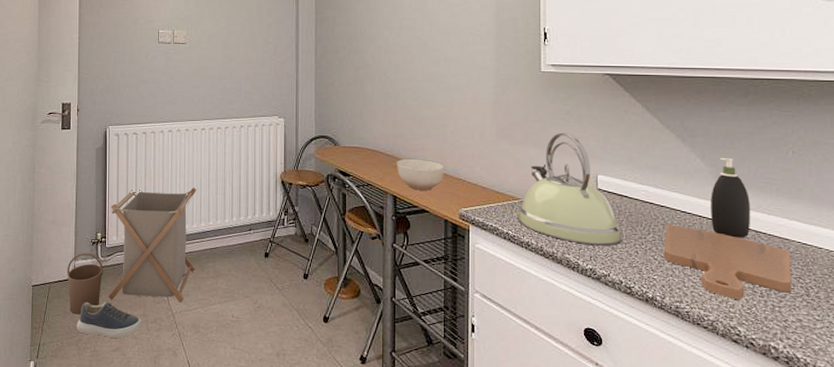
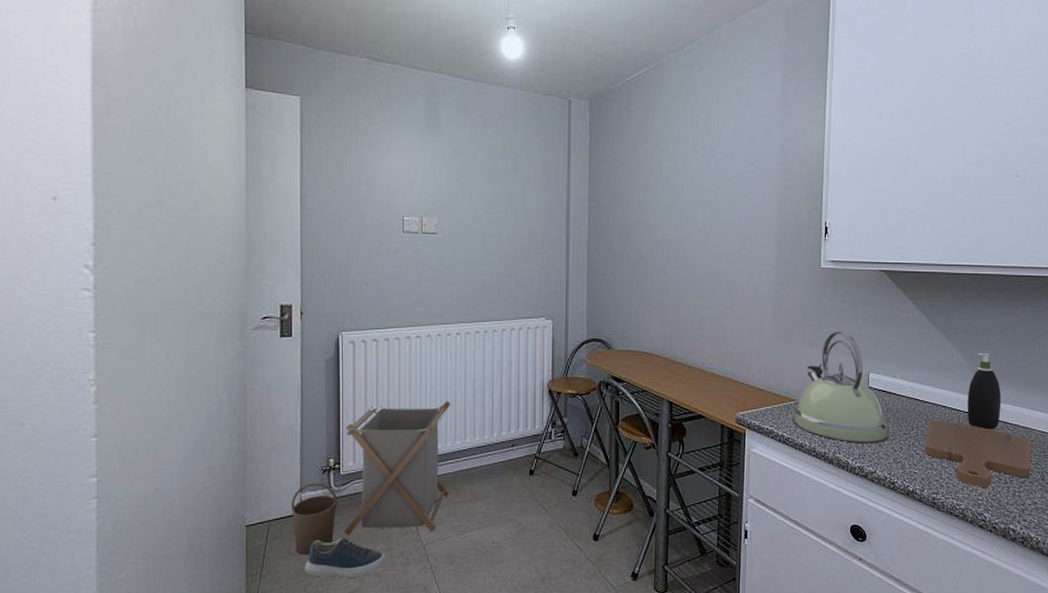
bowl: present [396,158,445,191] -> none [673,361,723,395]

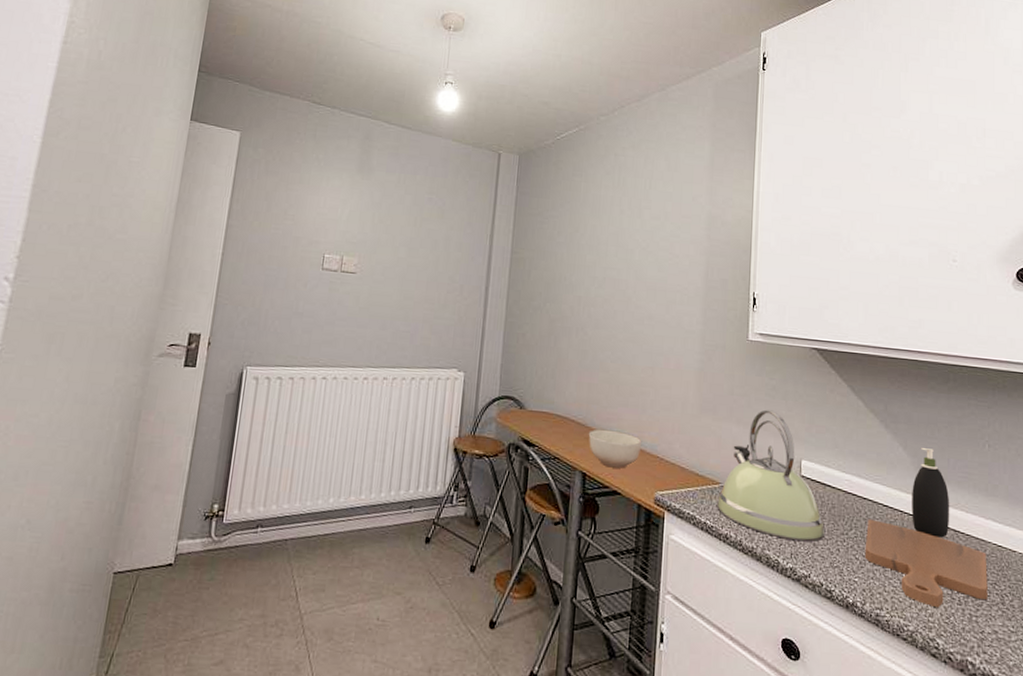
bucket: present [291,483,338,555] -> none [162,530,216,614]
shoe: present [304,538,386,578] -> none [168,596,259,647]
laundry basket: present [345,401,451,535] -> none [218,449,350,600]
bowl: none [673,361,723,395] -> present [588,429,642,469]

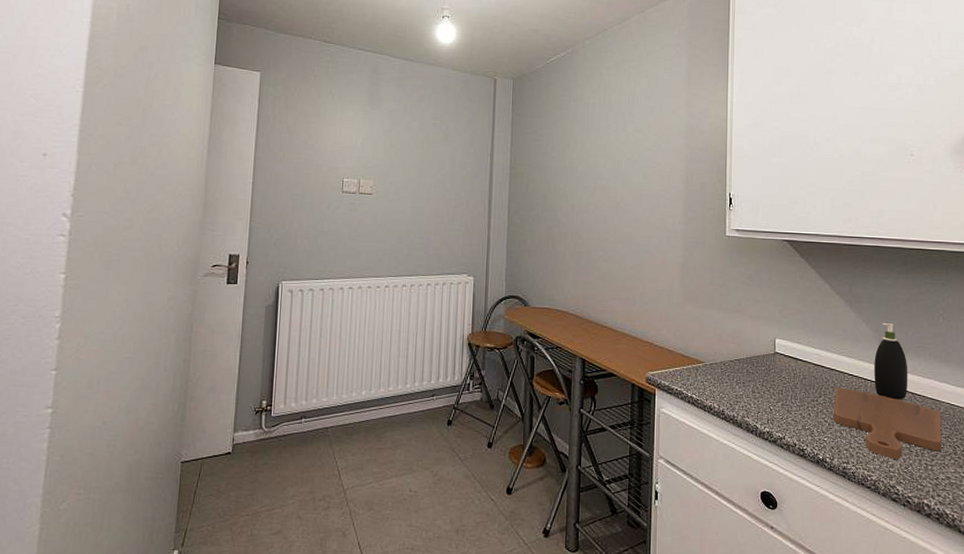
bowl: present [588,429,642,469] -> none [586,320,634,354]
kettle: present [716,409,826,542] -> none [700,296,798,409]

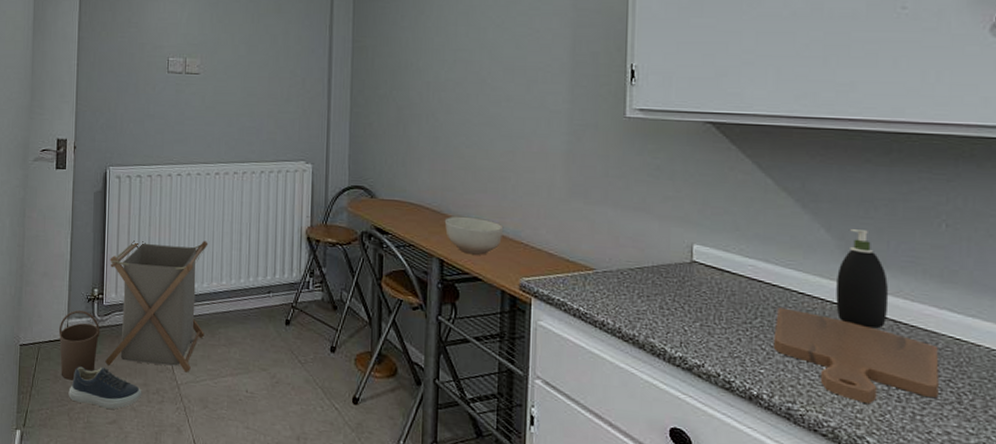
bucket: none [223,423,268,494] -> present [58,310,100,380]
shoe: none [231,478,308,520] -> present [68,366,142,409]
laundry basket: none [271,350,377,477] -> present [105,241,209,373]
bowl: none [586,320,634,354] -> present [444,216,504,255]

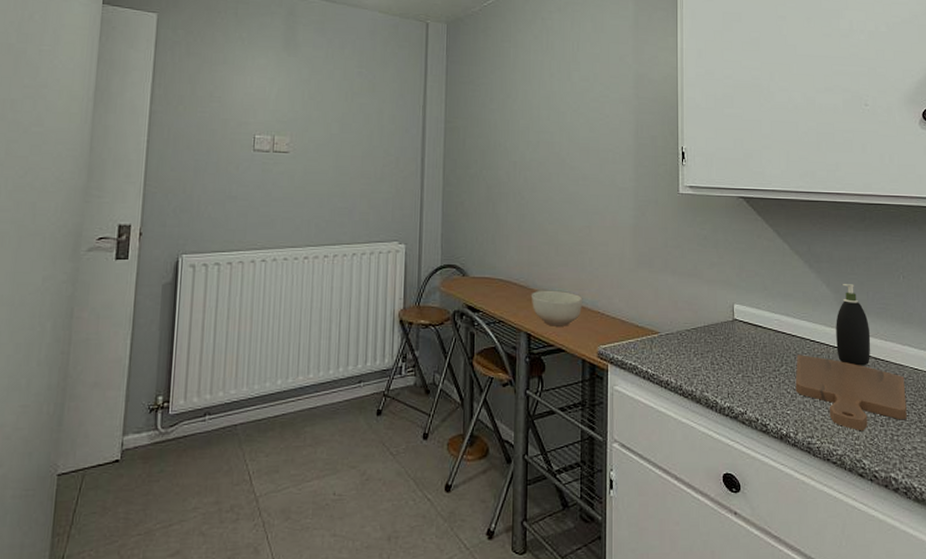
bucket: present [58,310,100,380] -> none [110,424,164,510]
shoe: present [68,366,142,409] -> none [119,489,213,538]
laundry basket: present [105,241,209,373] -> none [169,331,295,486]

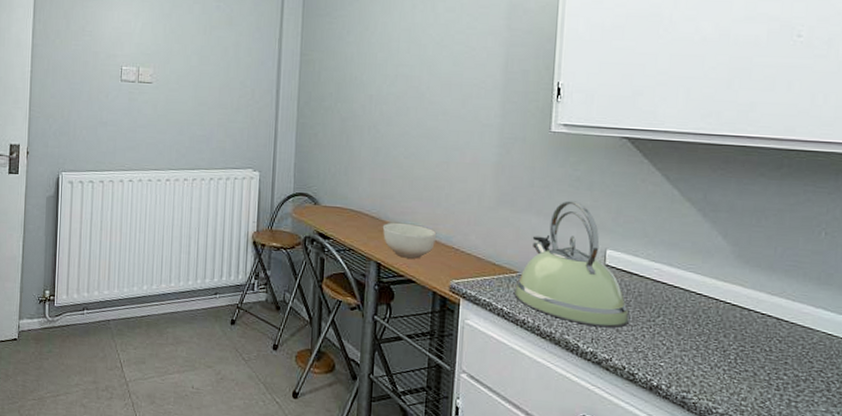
kettle: none [656,259,759,381] -> present [513,200,630,328]
cutting board: present [795,355,907,432] -> none [672,307,813,393]
soap dispenser: present [836,284,871,366] -> none [728,236,774,326]

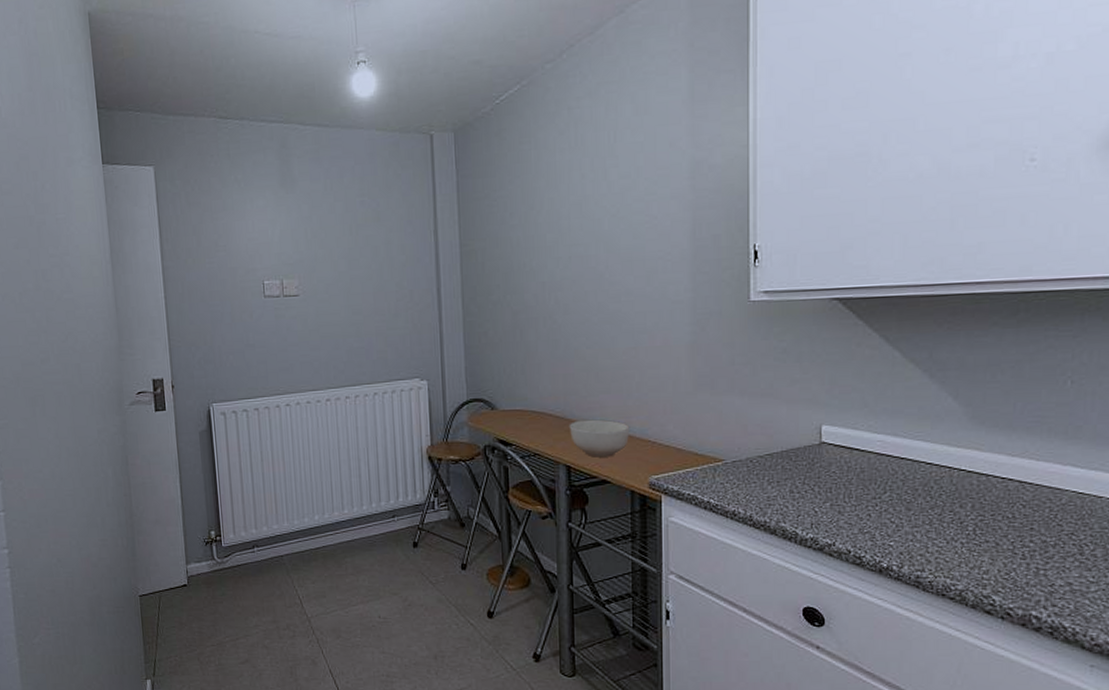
kettle: present [513,200,630,328] -> none [720,375,853,511]

